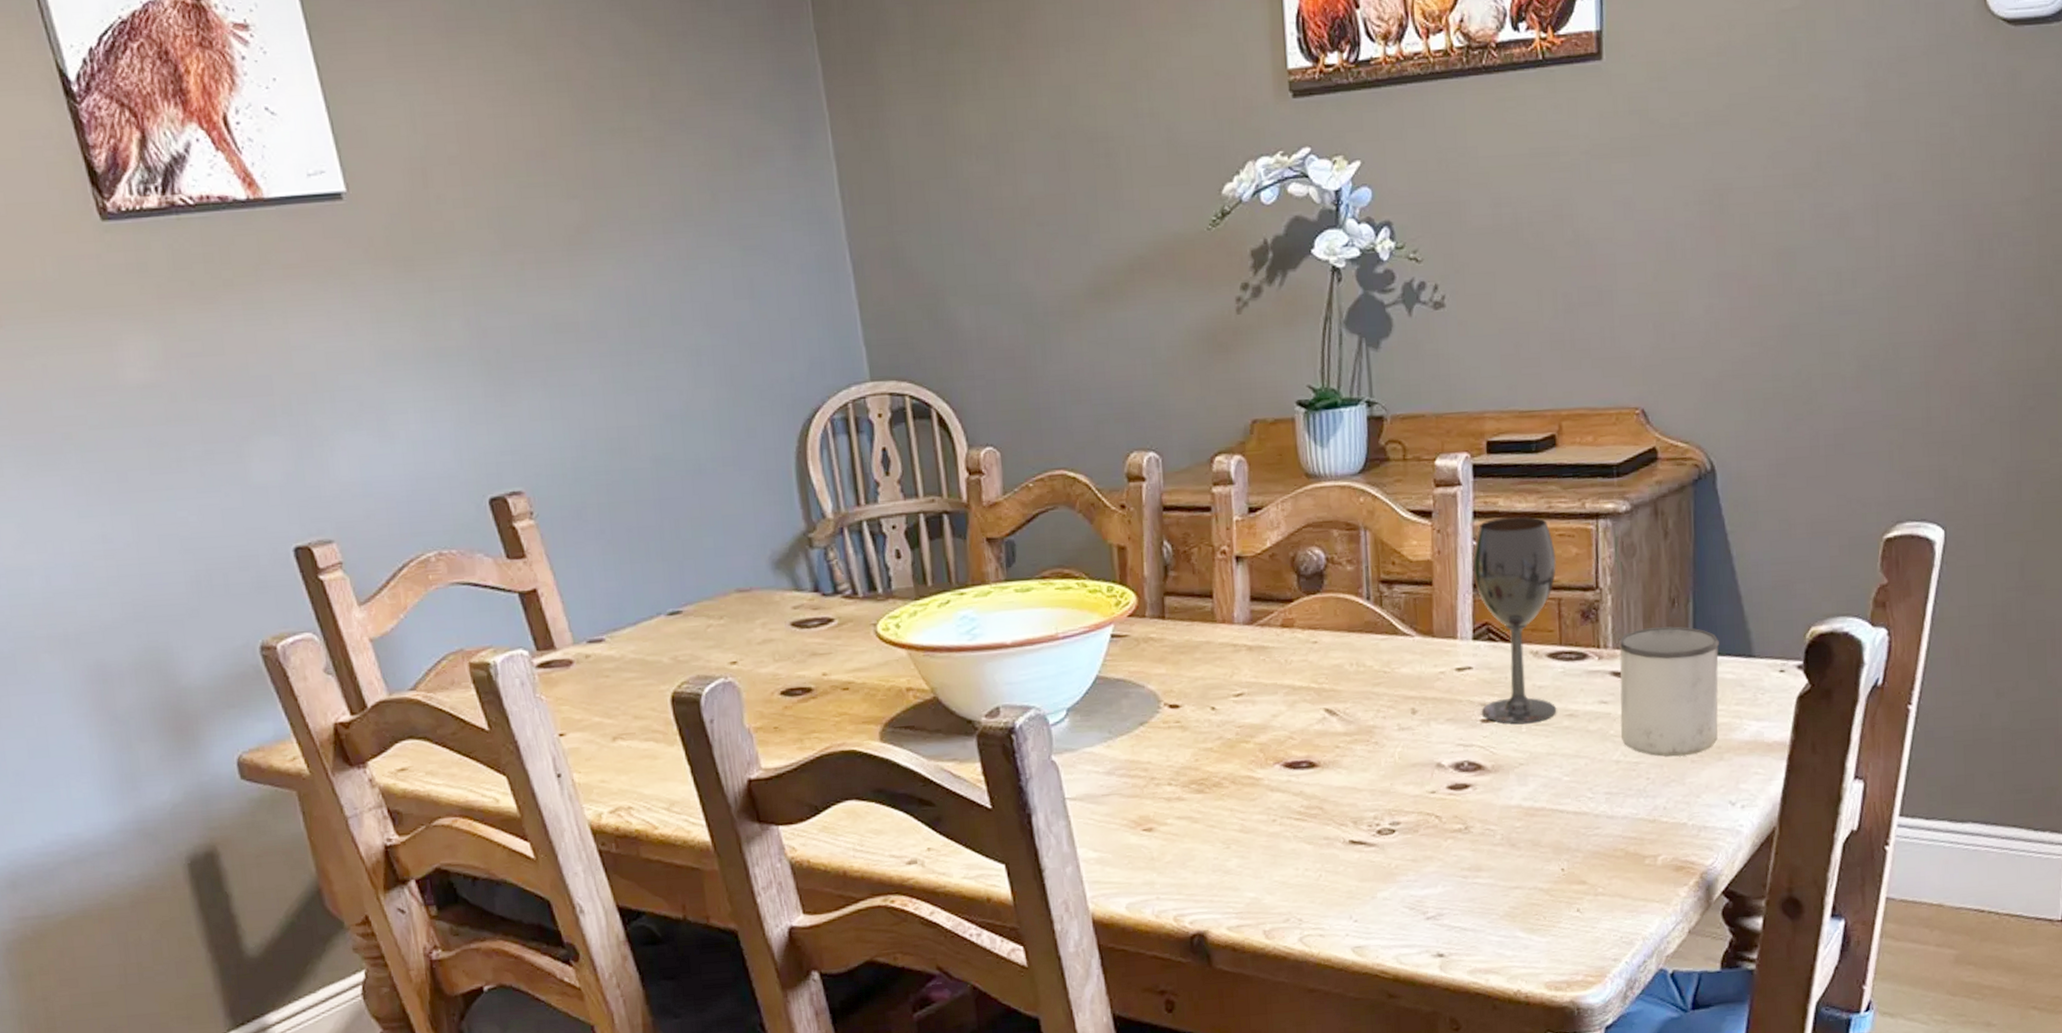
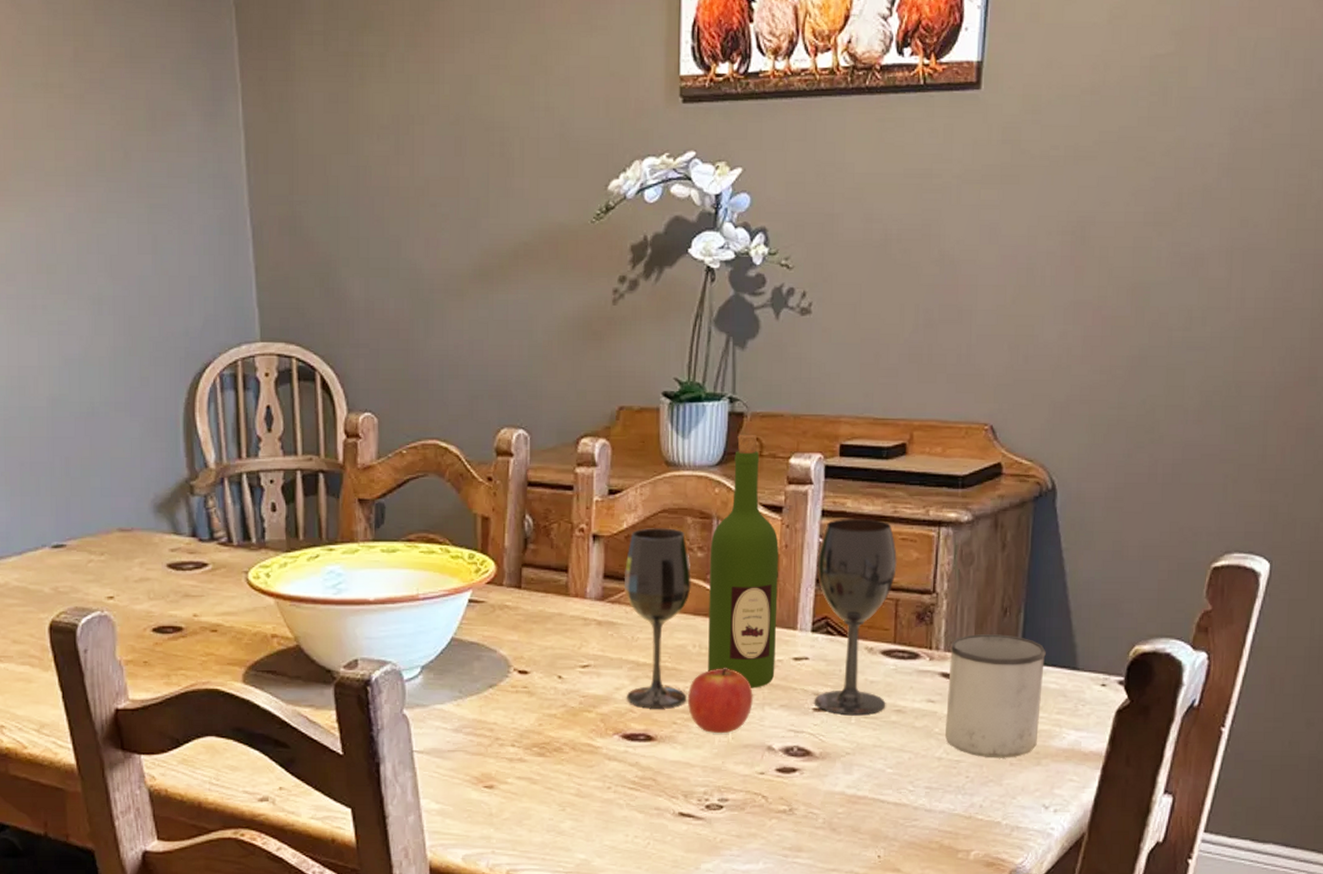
wine glass: none [1271,543,1348,734] -> present [623,528,691,709]
apple: none [1348,683,1419,755] -> present [687,667,754,734]
wine bottle: none [1359,437,1438,704] -> present [708,434,779,688]

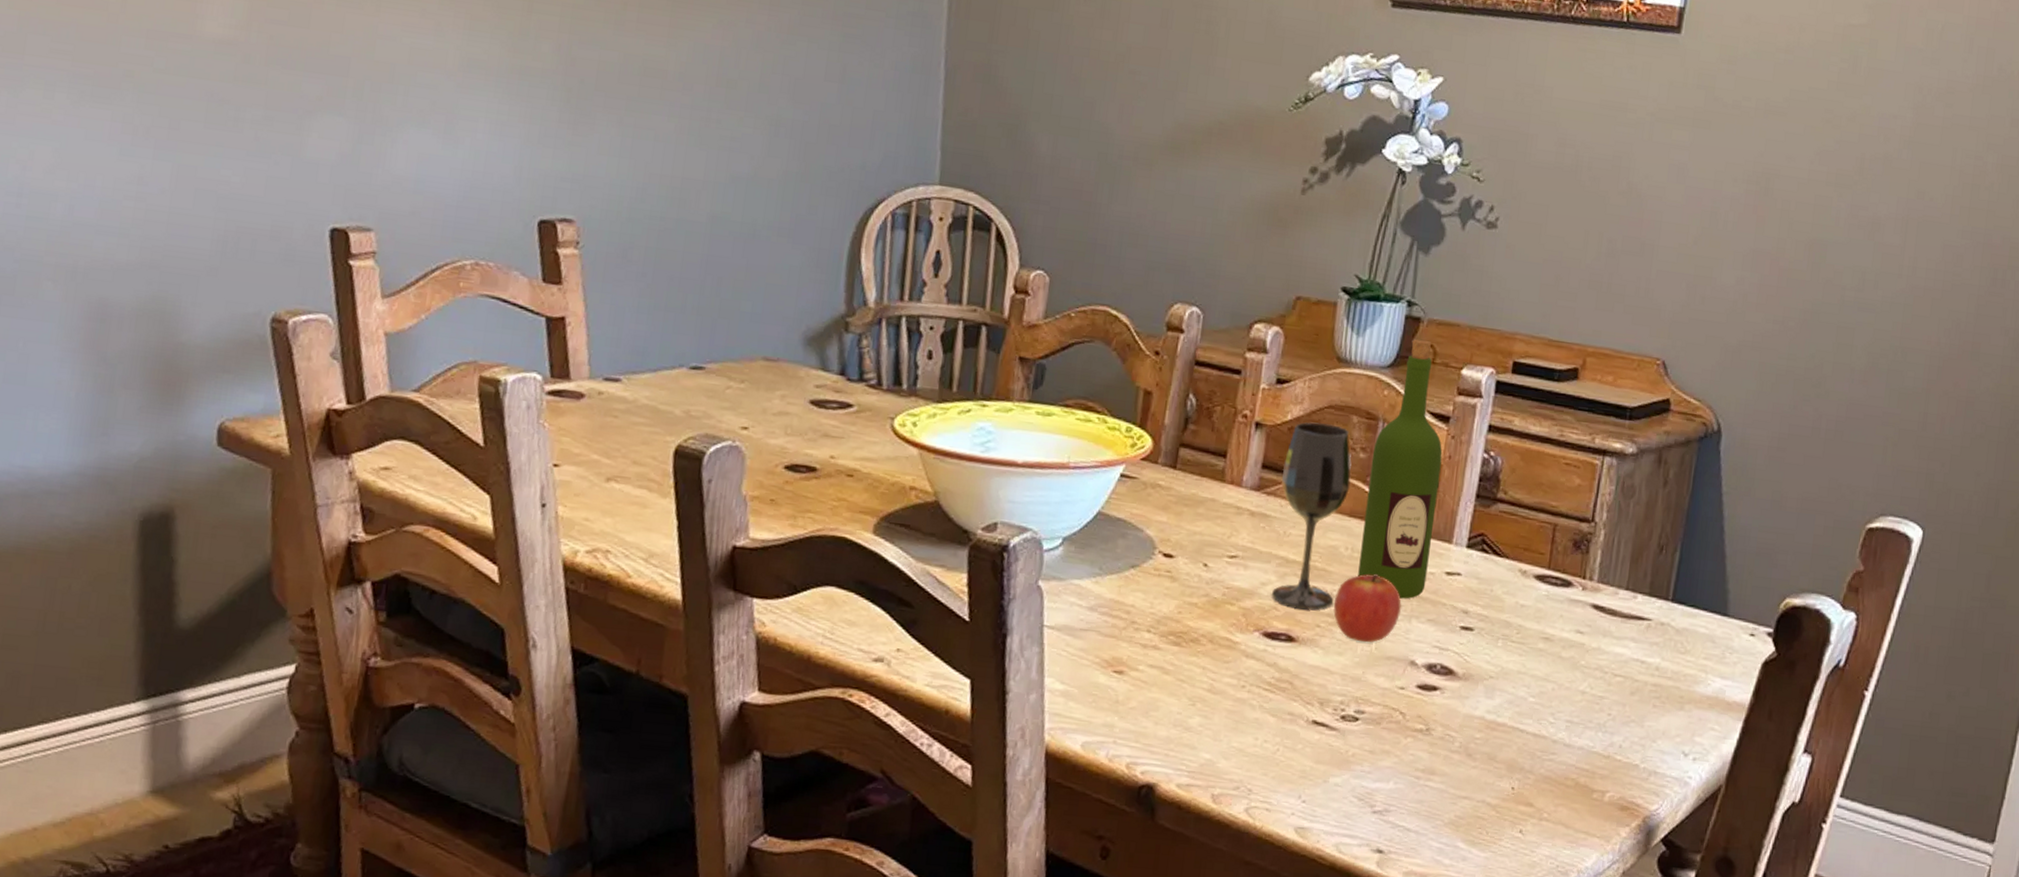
wine glass: present [814,518,898,715] -> none [1462,436,1560,639]
mug: present [945,634,1047,758] -> none [1591,568,1699,700]

